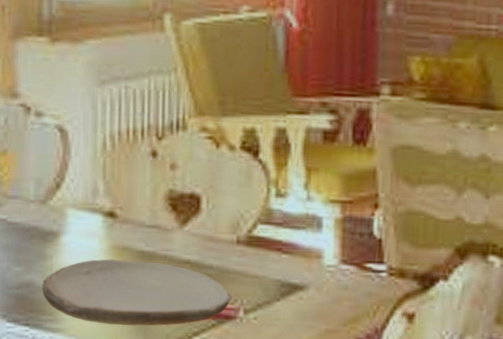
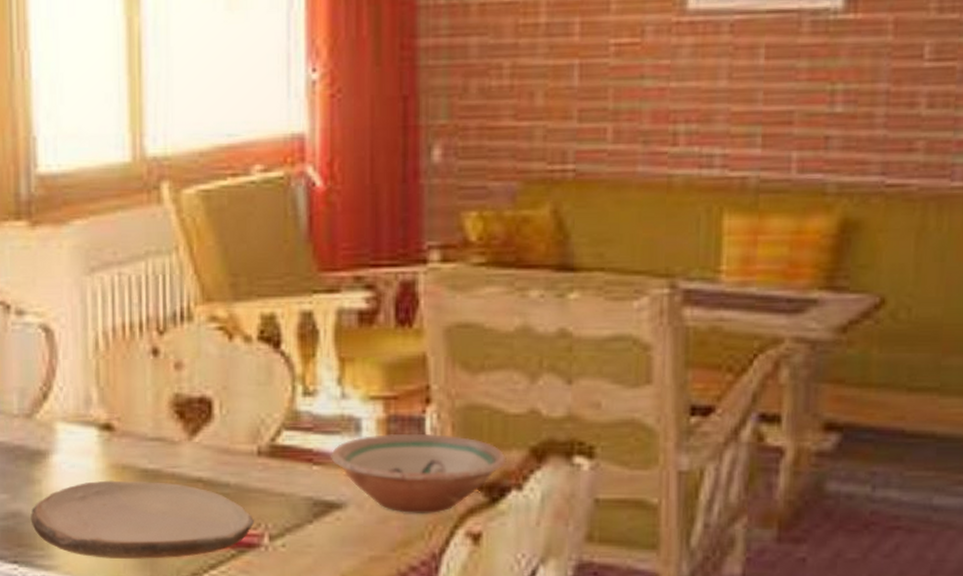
bowl: none [297,231,436,296] -> present [331,433,506,513]

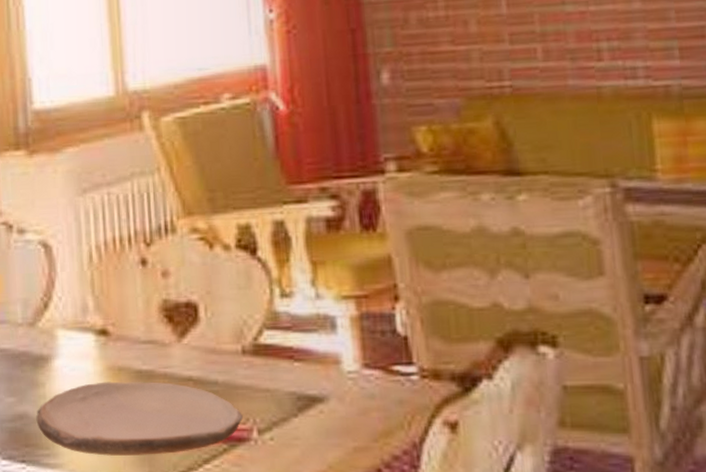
bowl: present [331,433,506,513] -> none [310,328,475,405]

